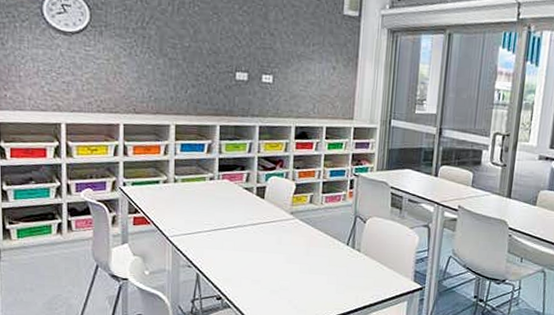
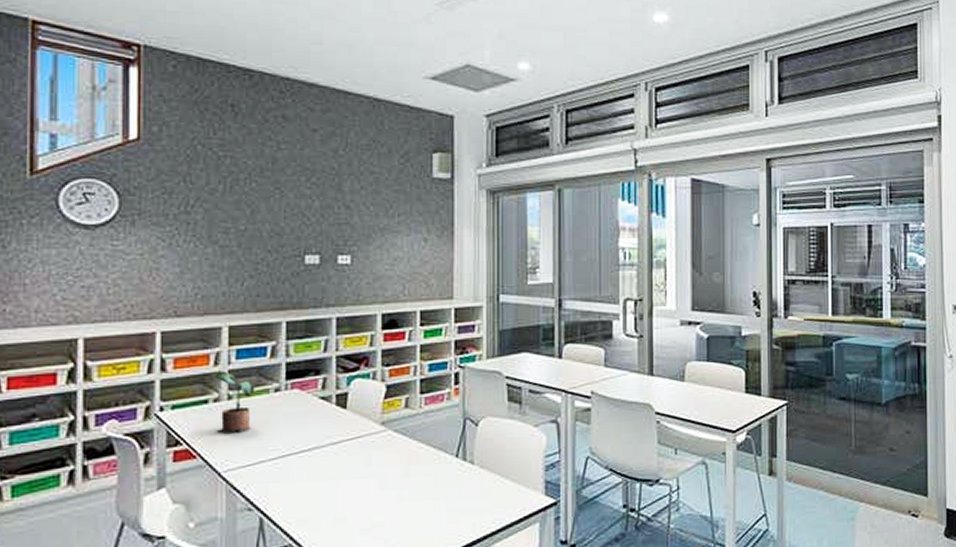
potted plant: none [164,159,195,208] -> present [215,371,255,434]

